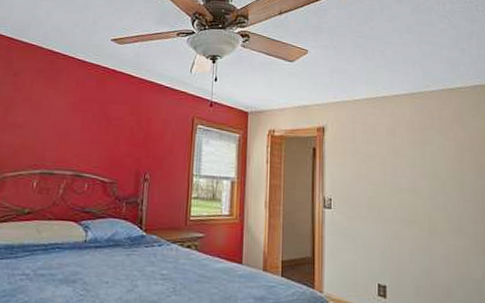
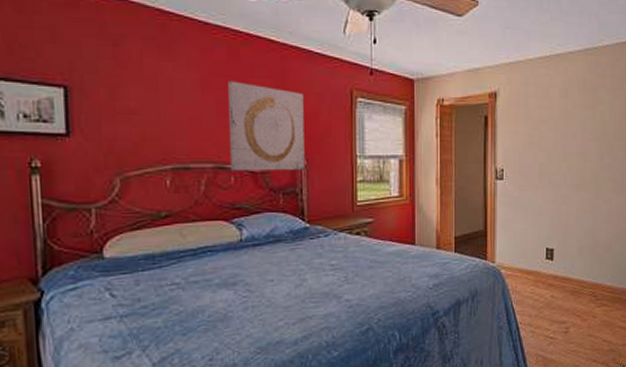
wall art: none [86,106,152,184] -> present [228,81,305,172]

